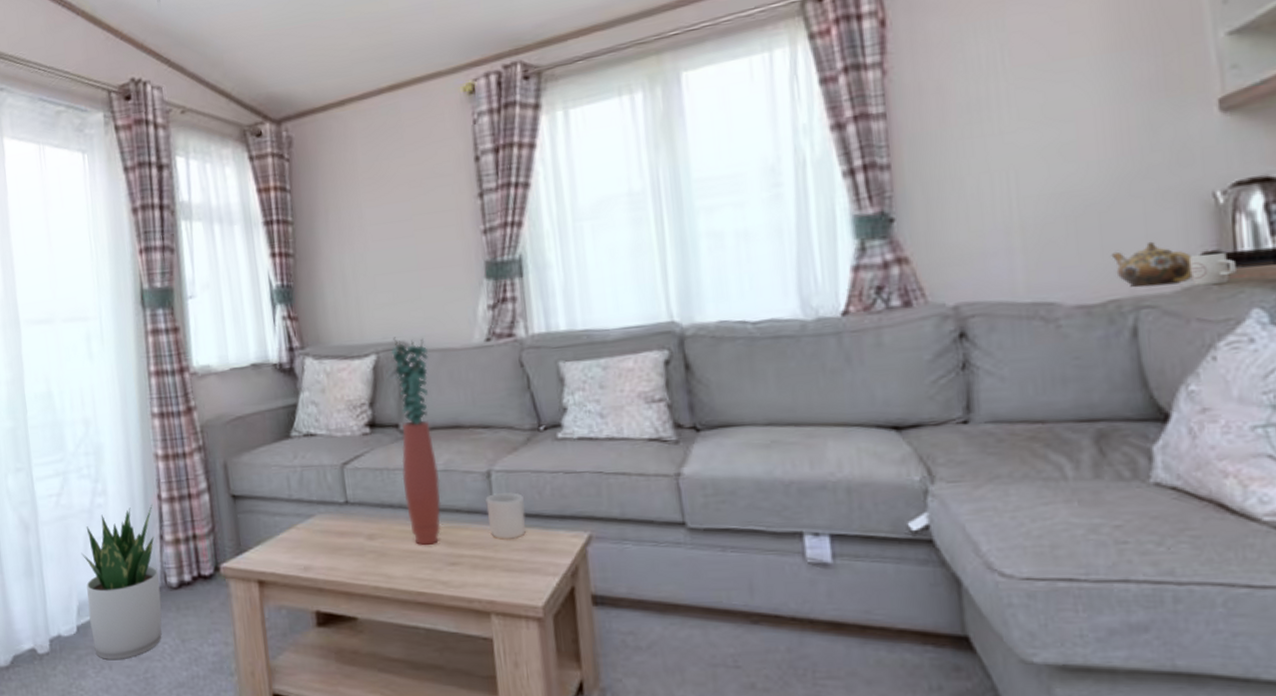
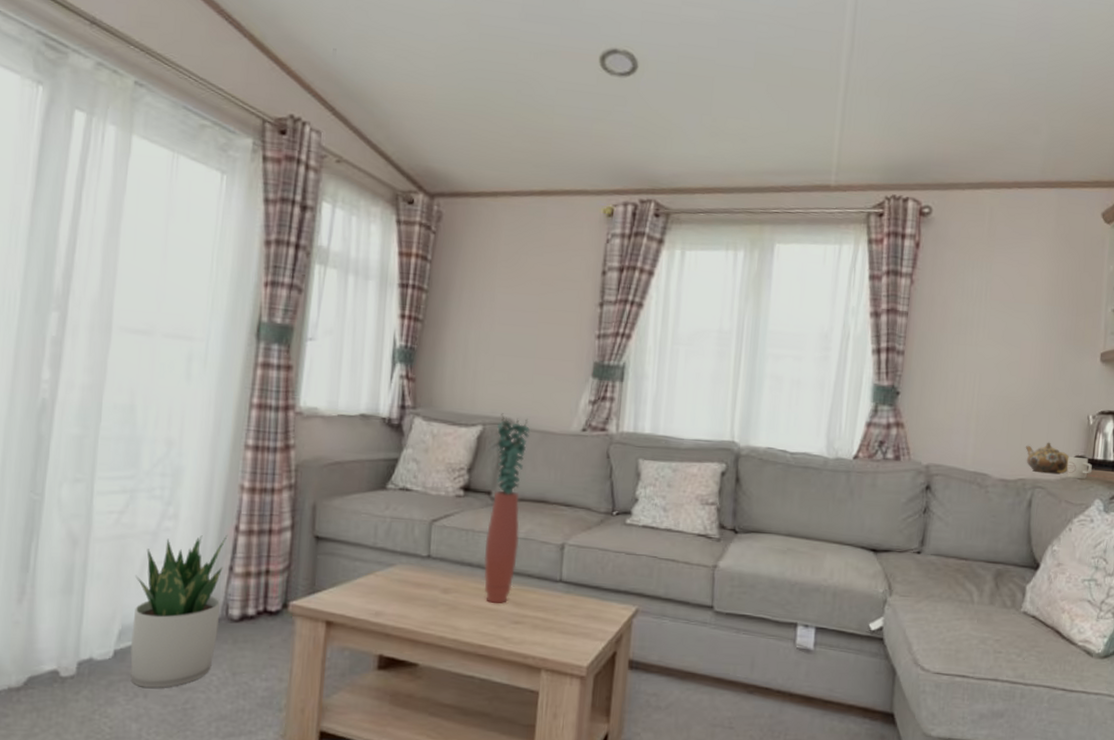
mug: present [485,492,527,540] -> none [554,563,588,606]

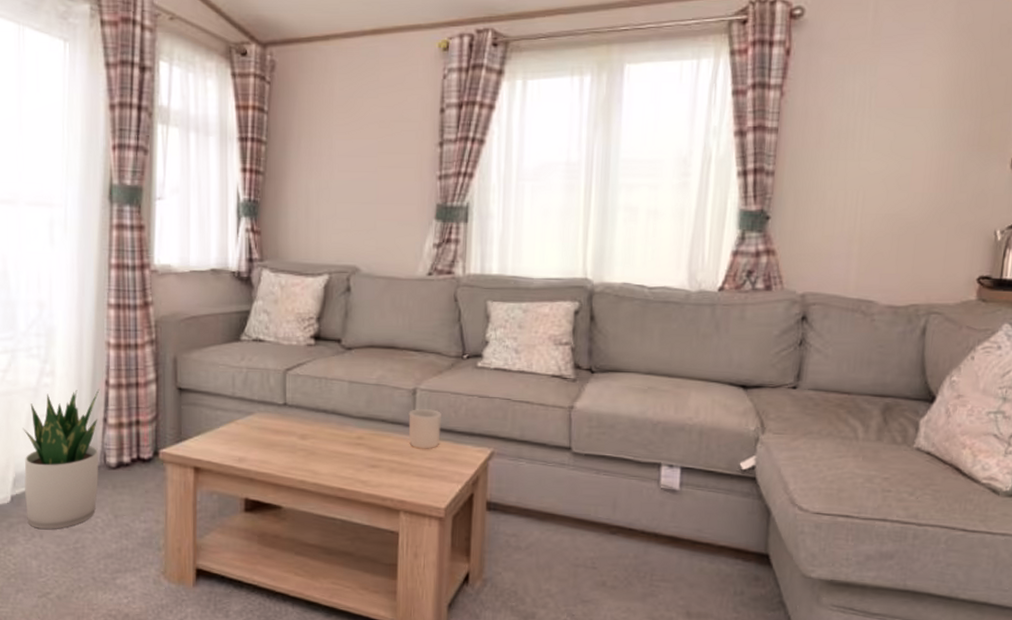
vase: present [484,413,530,604] -> none [338,261,375,449]
mug: none [554,563,588,606] -> present [408,408,441,449]
teapot: present [1025,442,1069,475] -> none [918,262,972,298]
mug: present [1066,456,1093,480] -> none [968,277,1000,303]

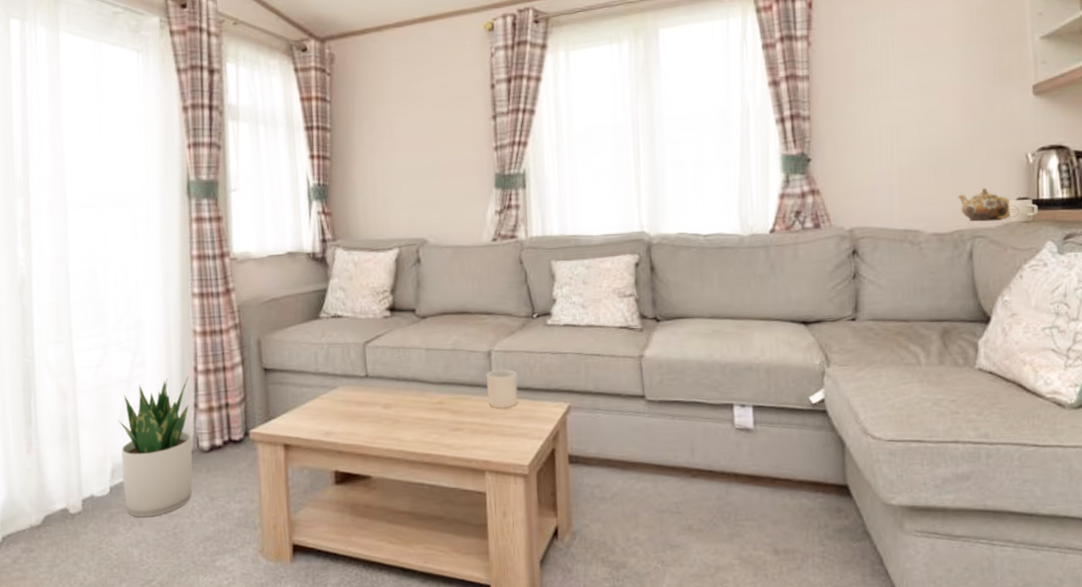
teapot: none [918,262,972,298] -> present [958,188,1010,222]
mug: none [968,277,1000,303] -> present [1008,199,1039,223]

